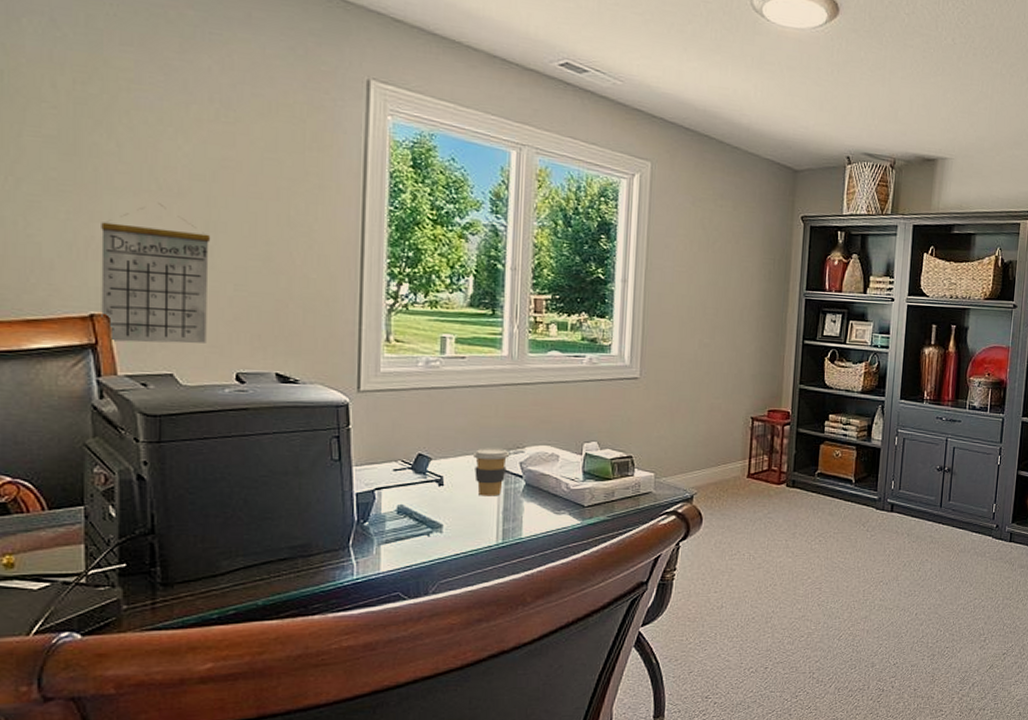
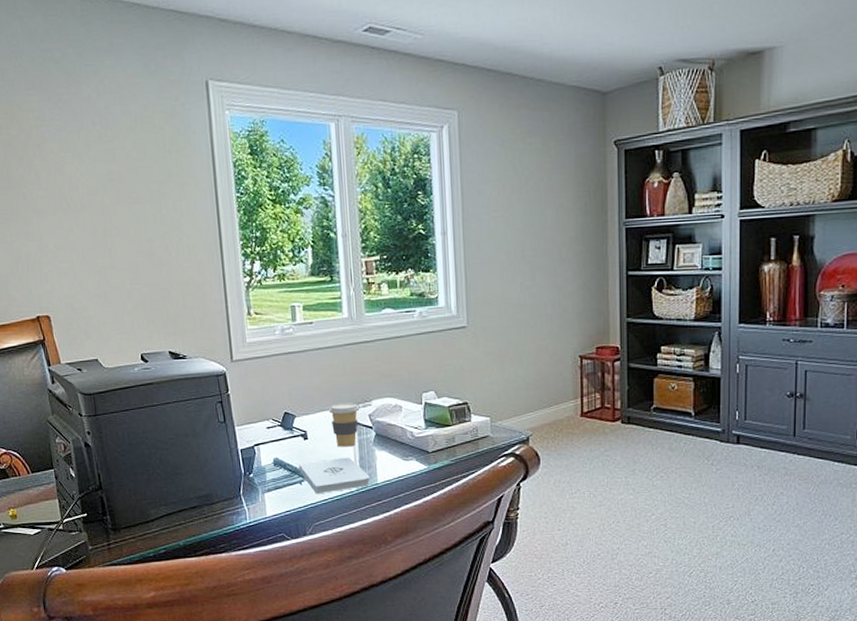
calendar: present [101,203,211,344] -> none [34,218,117,336]
notepad: none [428,507,513,548] -> present [299,457,370,494]

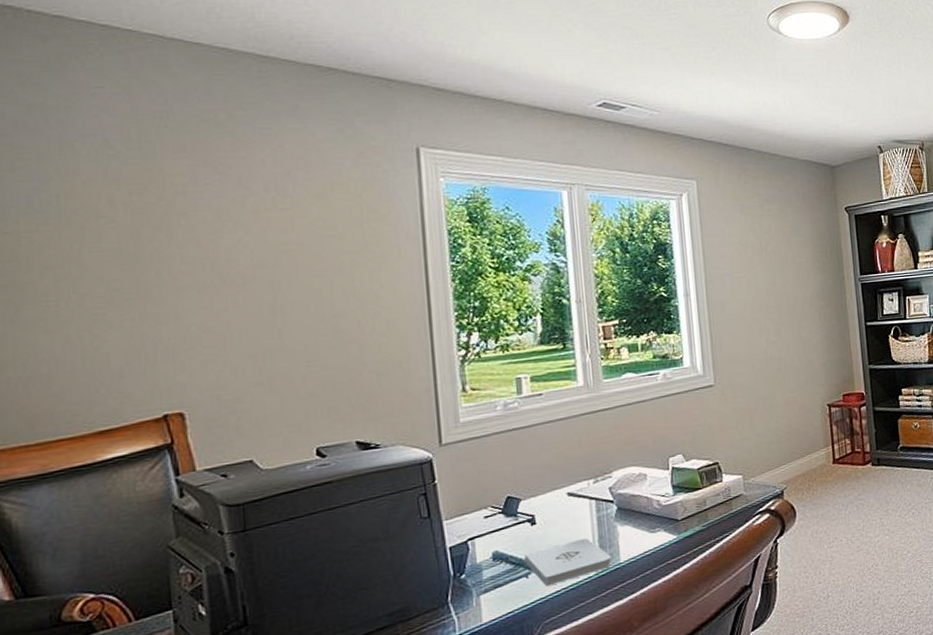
coffee cup: present [328,403,360,447] -> none [561,477,599,528]

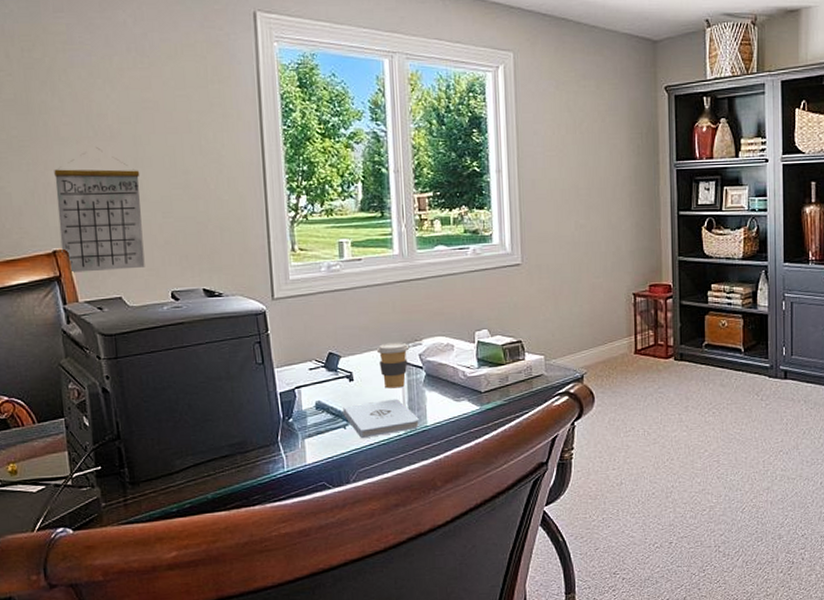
calendar: none [168,296,284,438] -> present [54,147,145,273]
coffee cup: none [561,477,599,528] -> present [376,342,410,389]

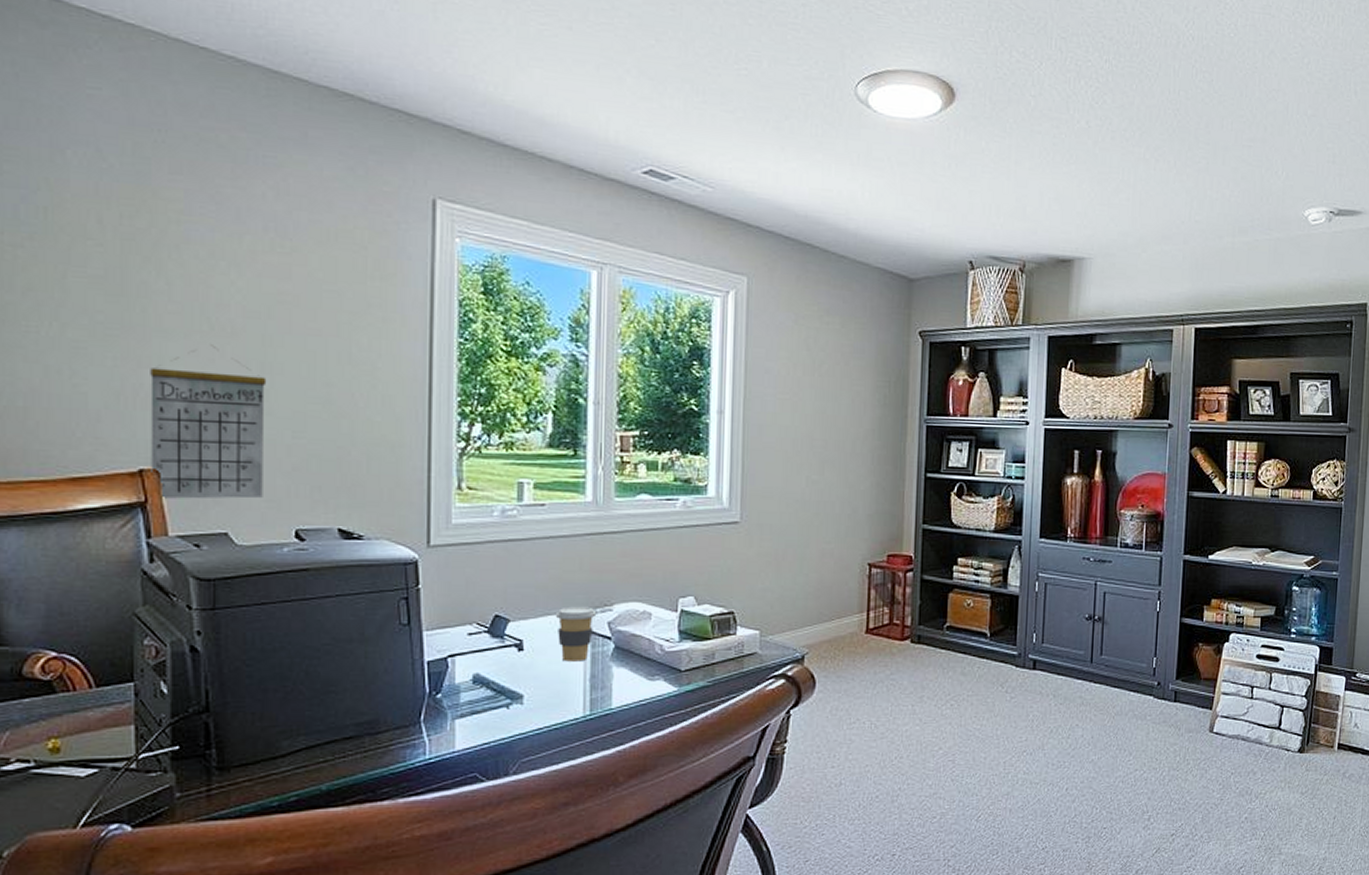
notepad: present [343,399,419,439] -> none [507,674,602,722]

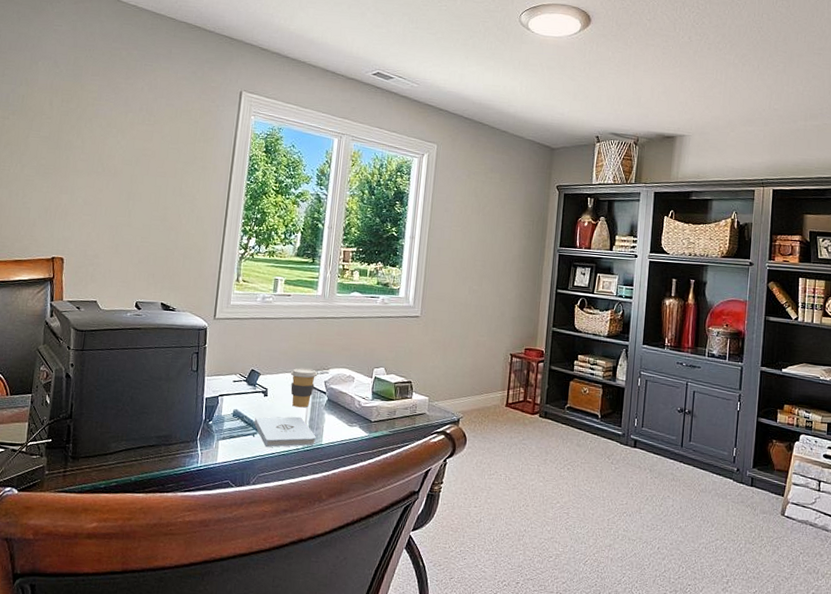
calendar: present [150,345,267,499] -> none [58,180,131,279]
notepad: none [507,674,602,722] -> present [254,416,316,448]

